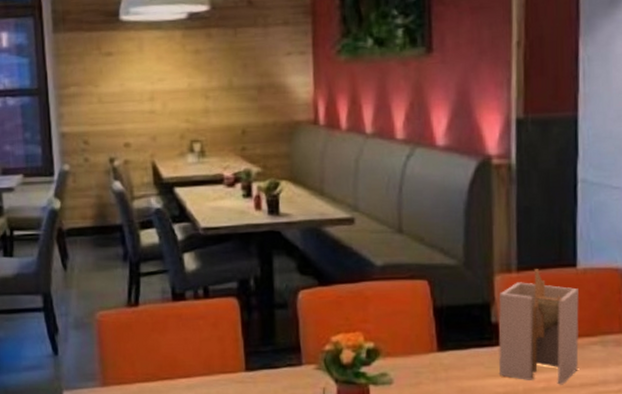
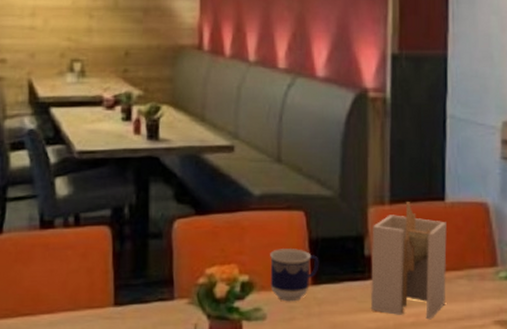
cup: none [394,317,445,367] -> present [270,249,319,302]

